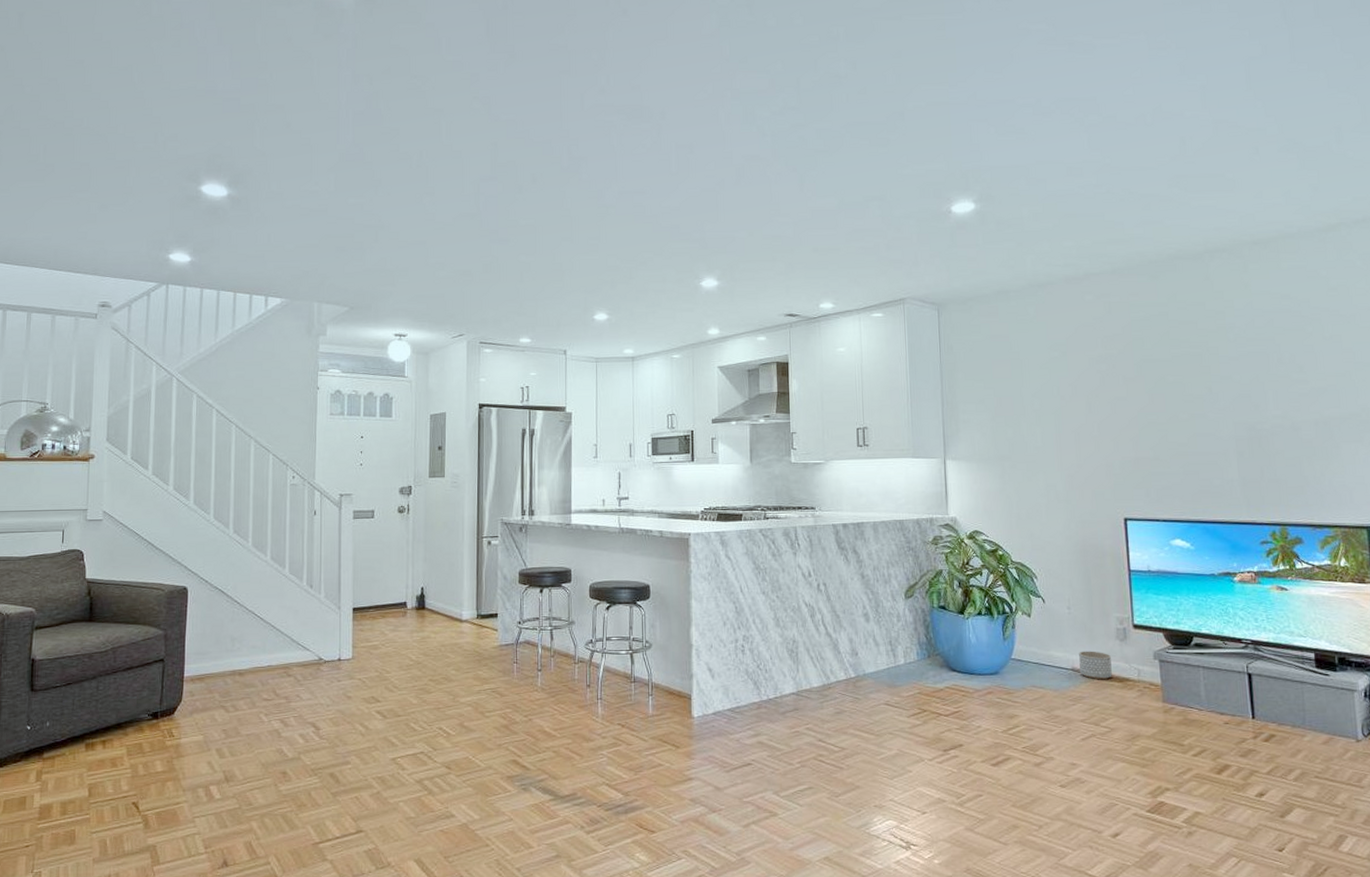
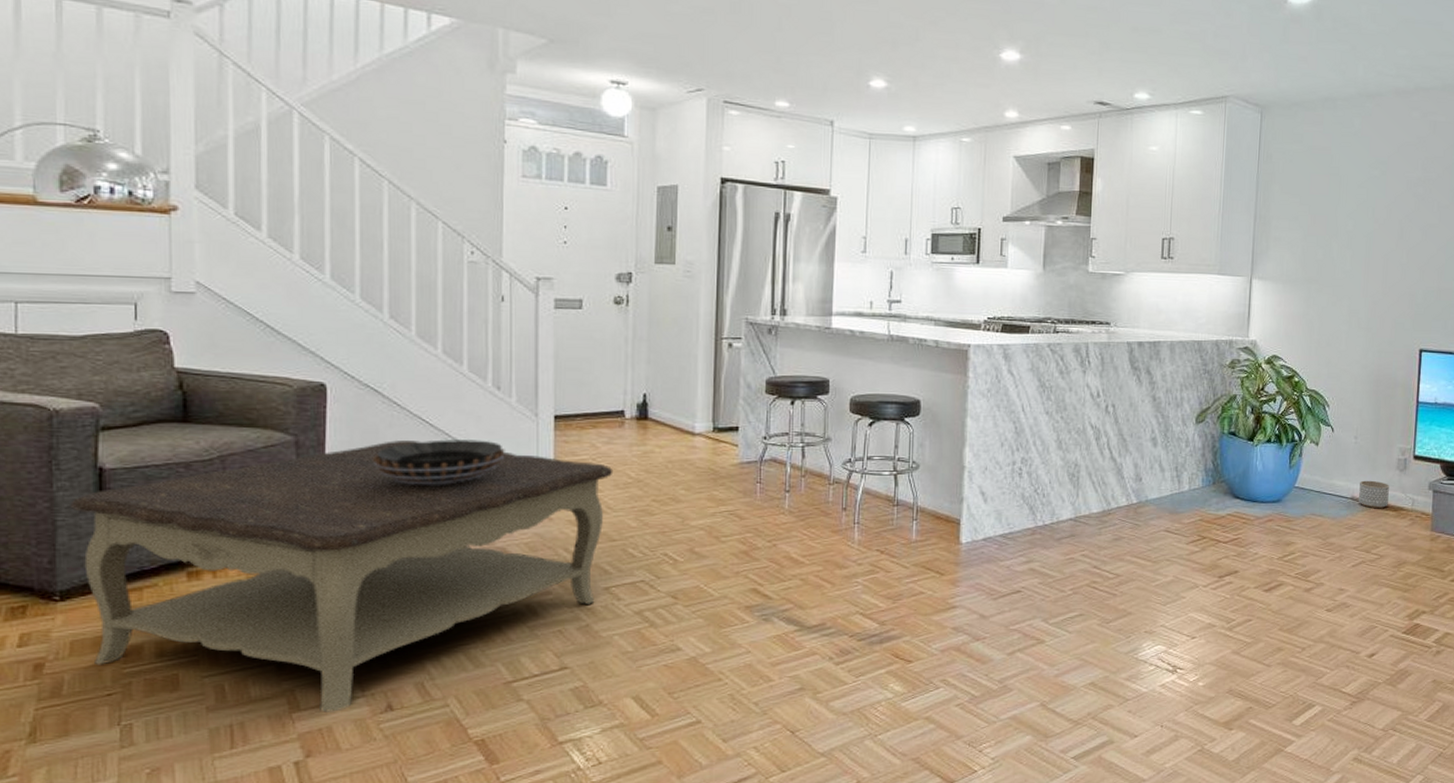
coffee table: none [11,632,398,866] -> present [70,441,614,712]
decorative bowl: none [219,630,316,669] -> present [373,439,505,485]

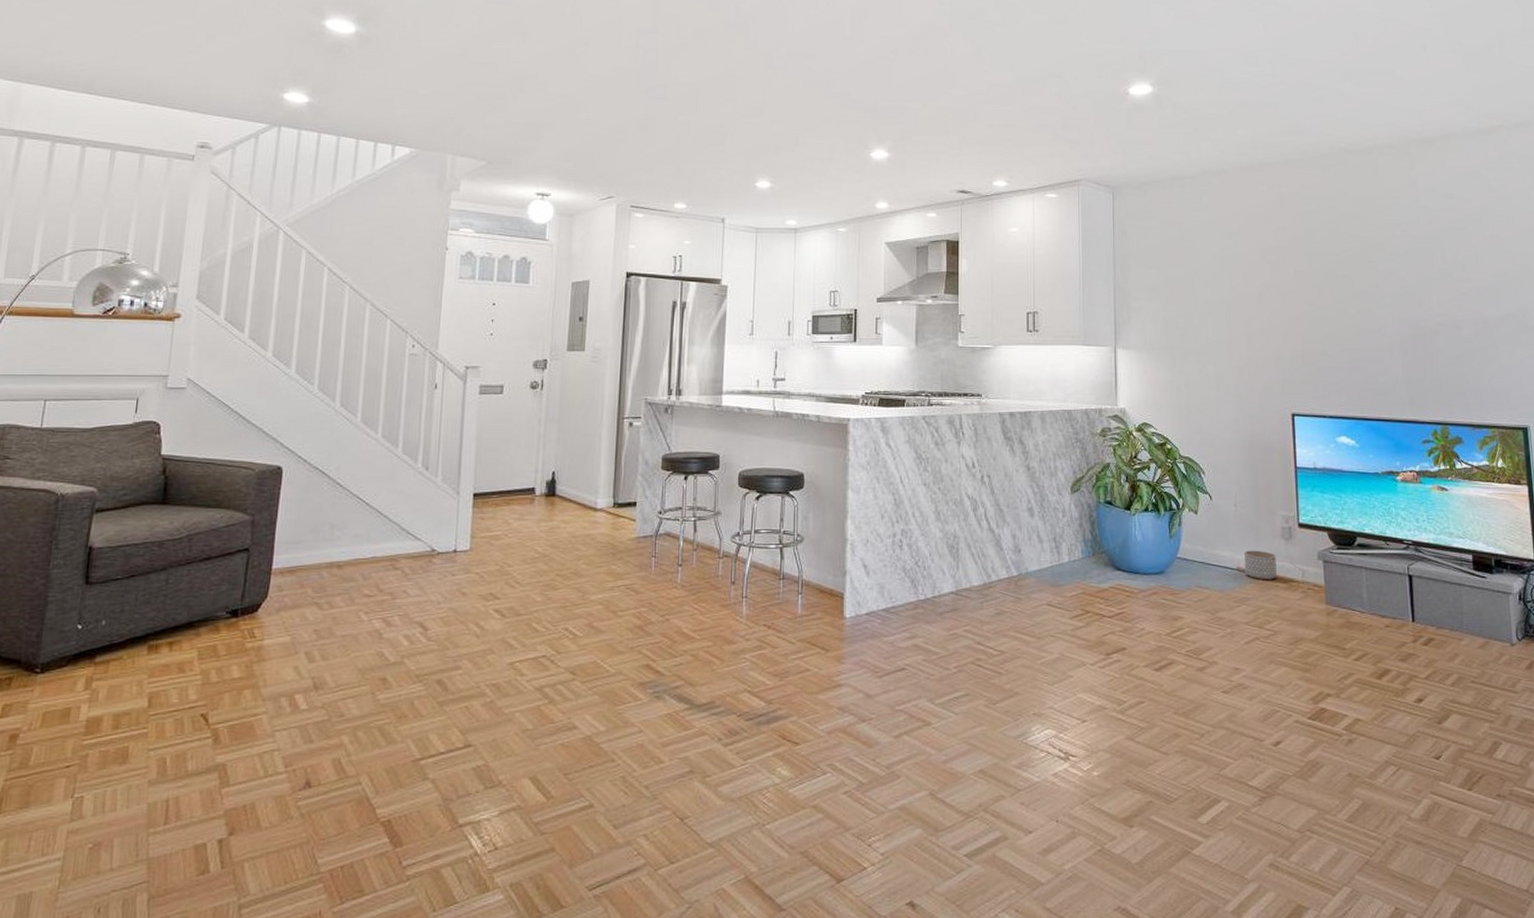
coffee table: present [70,441,614,712] -> none [60,519,523,788]
decorative bowl: present [373,439,505,485] -> none [315,517,429,561]

